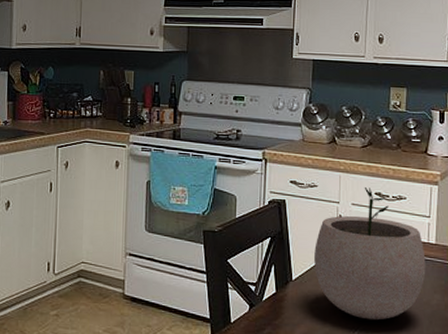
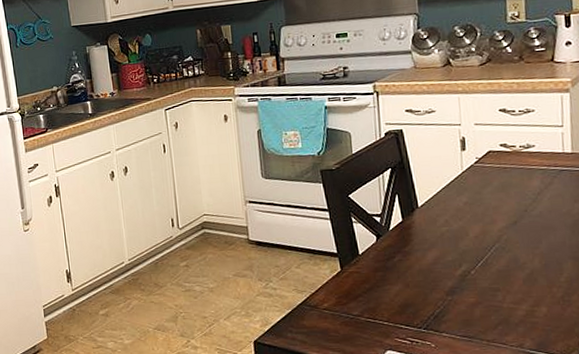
plant pot: present [314,187,426,321] -> none [438,105,563,237]

